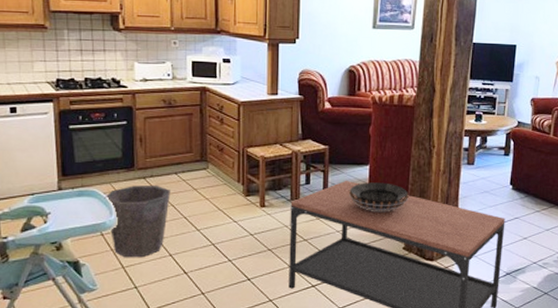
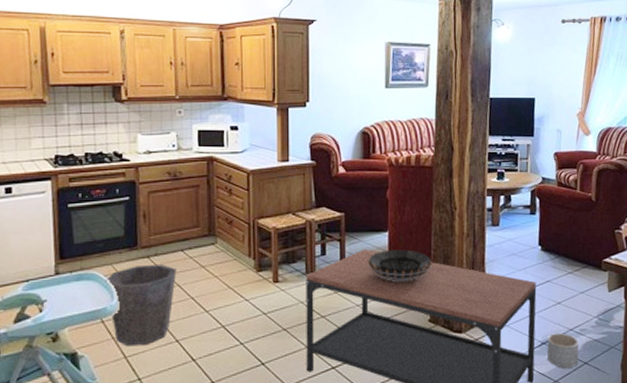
planter: none [511,265,540,297] -> present [547,333,579,368]

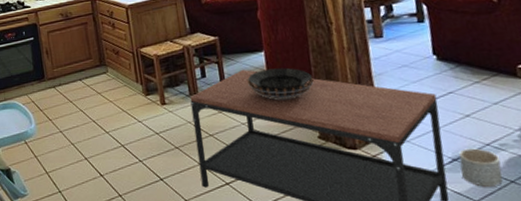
waste bin: present [105,265,177,347] -> none [24,93,79,164]

